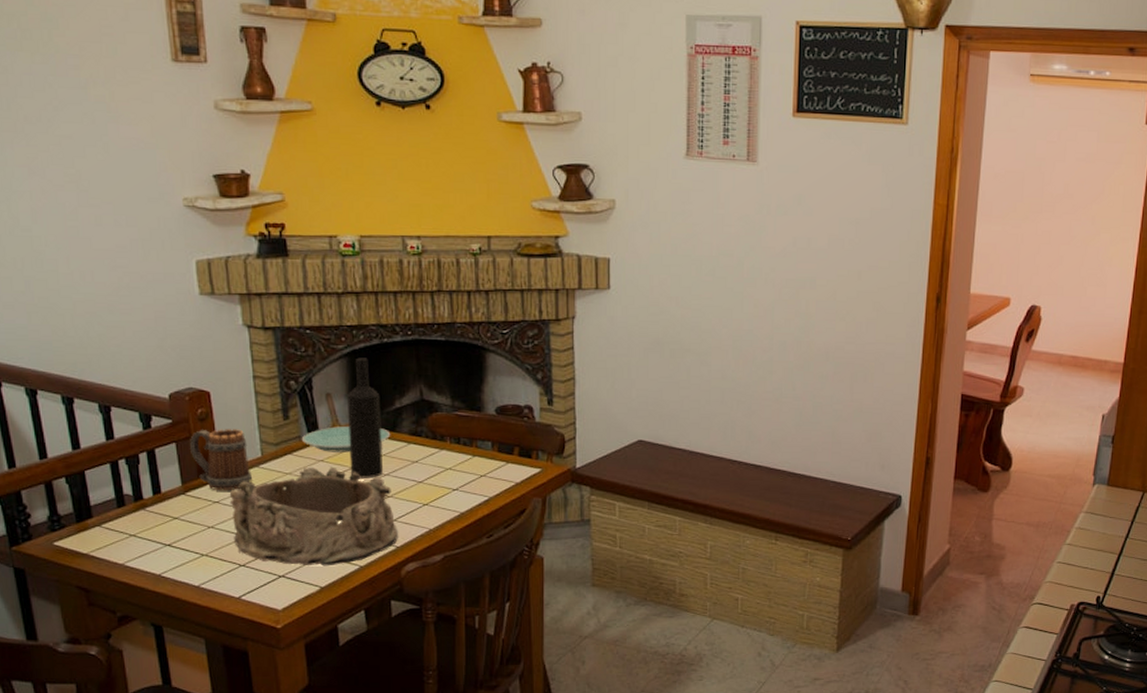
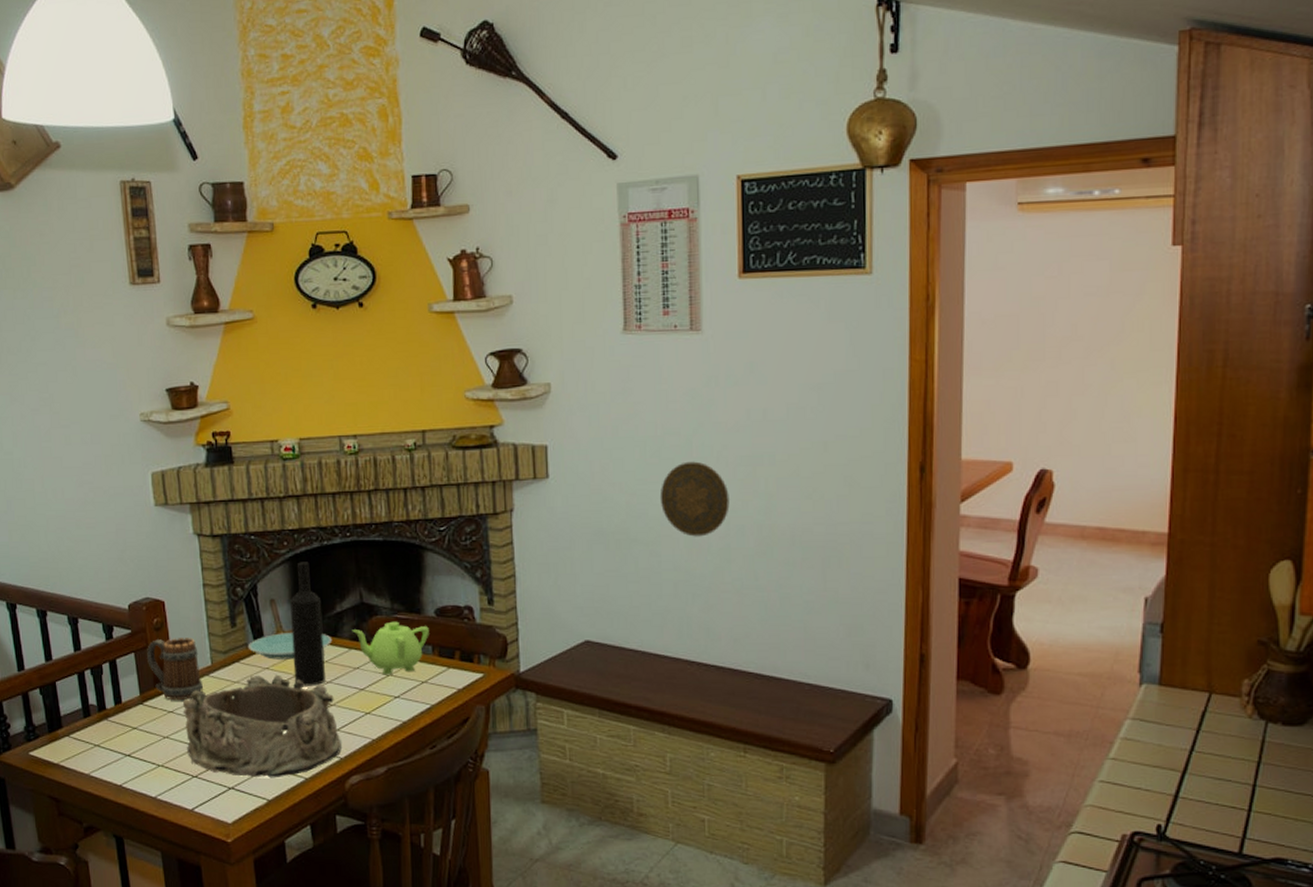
teapot: none [411,418,489,469] -> present [352,621,429,675]
decorative plate: none [712,281,774,350] -> present [659,461,730,537]

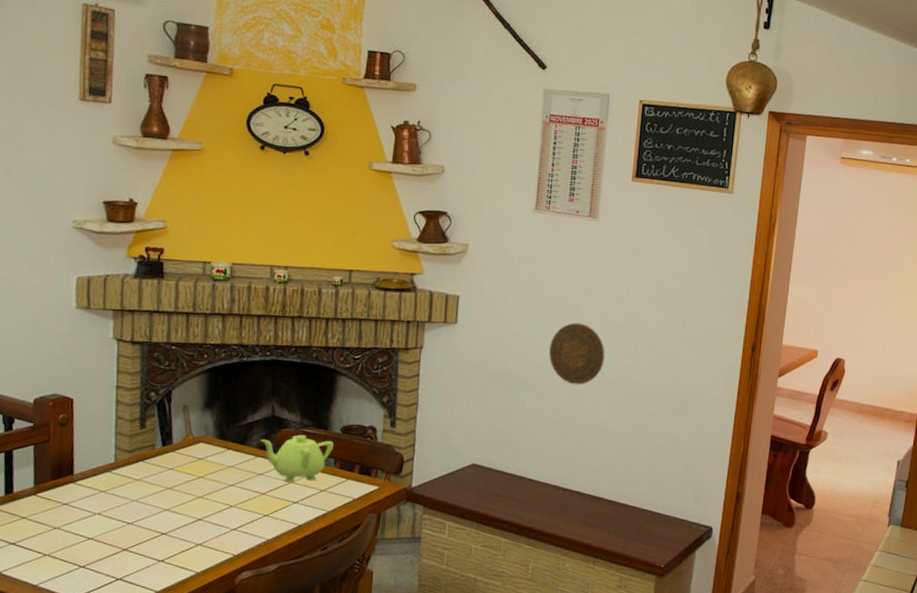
mug: present [146,638,203,701] -> none [46,434,103,494]
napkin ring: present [182,674,342,778] -> none [77,475,237,572]
plate: present [248,632,333,660] -> none [154,437,240,462]
wine bottle: present [290,562,325,686] -> none [197,374,234,488]

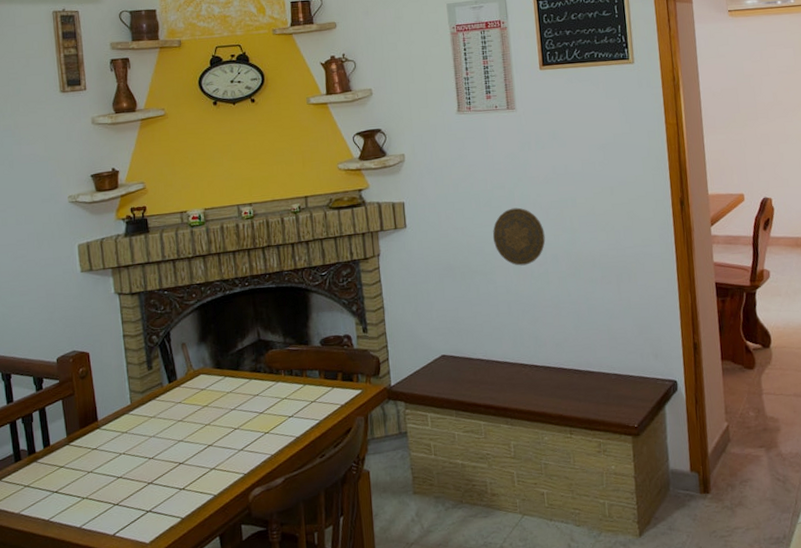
teapot: present [260,434,334,483] -> none [251,352,316,399]

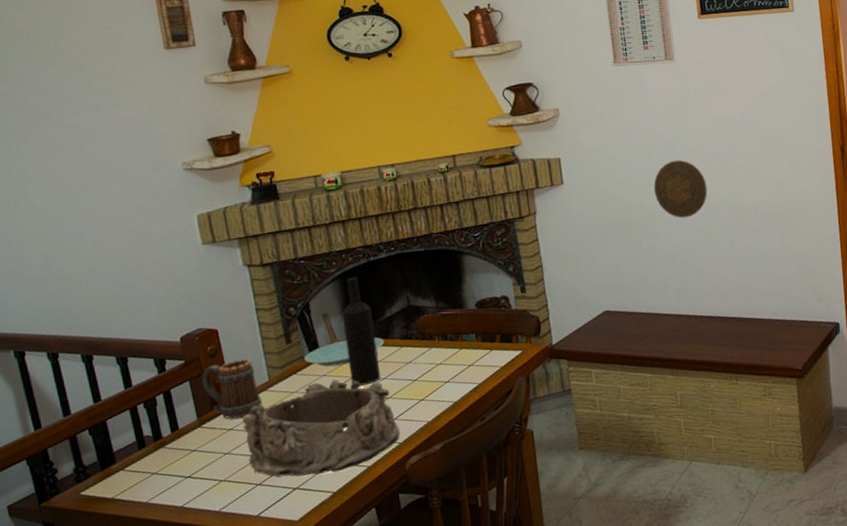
mug: none [73,382,123,439] -> present [202,359,262,419]
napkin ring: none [105,407,245,500] -> present [242,379,400,478]
plate: none [162,369,235,395] -> present [304,337,385,367]
wine bottle: none [199,309,230,415] -> present [342,277,380,386]

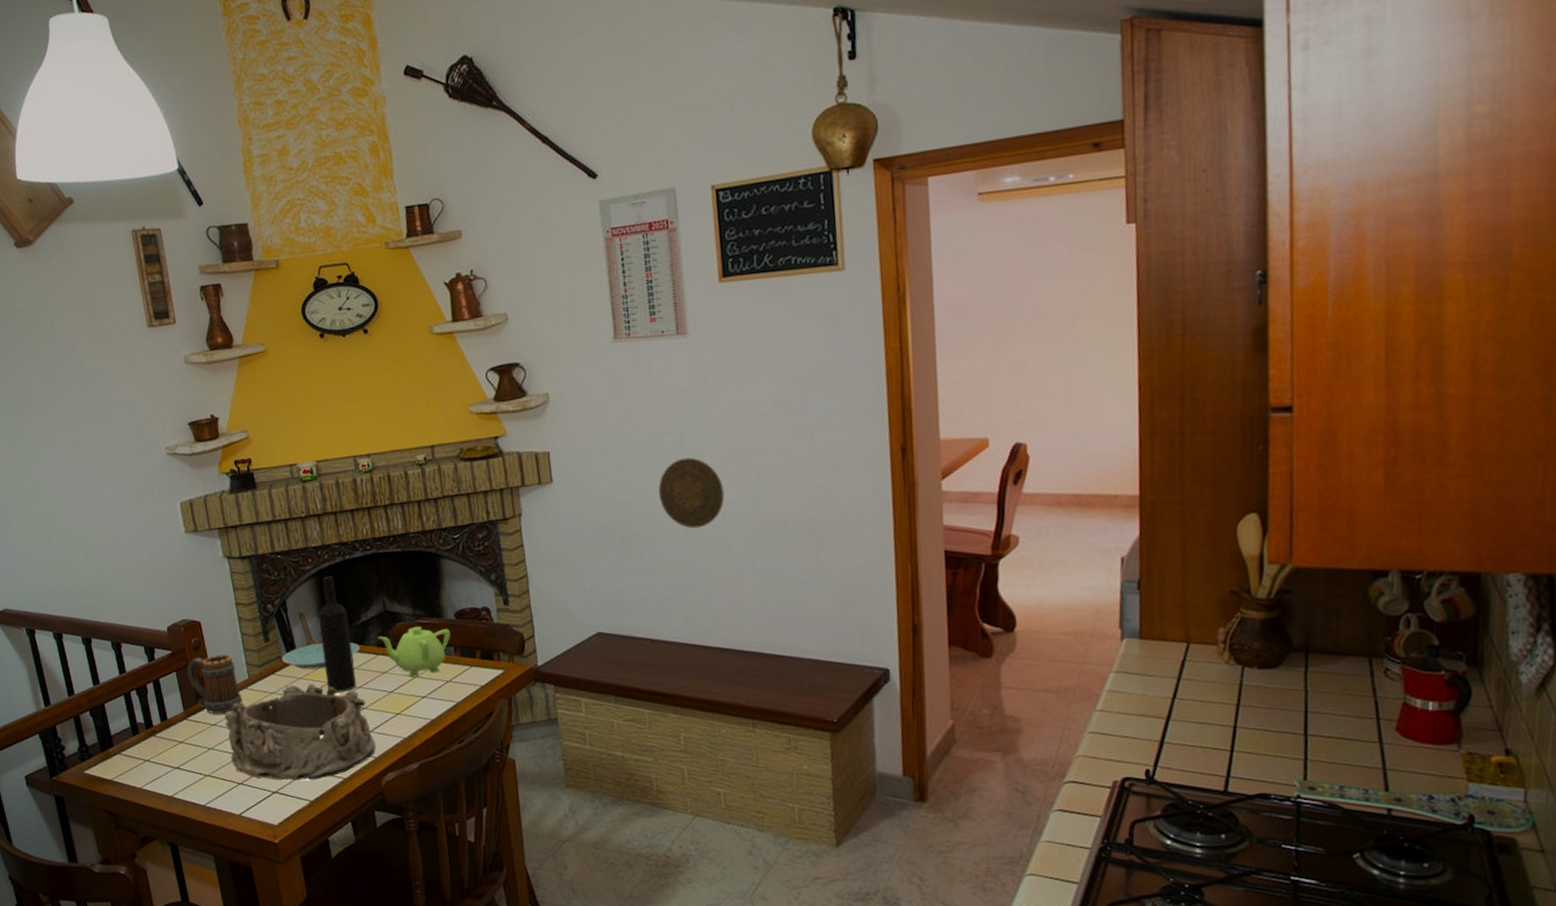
teapot: none [402,317,472,365] -> present [378,626,451,677]

